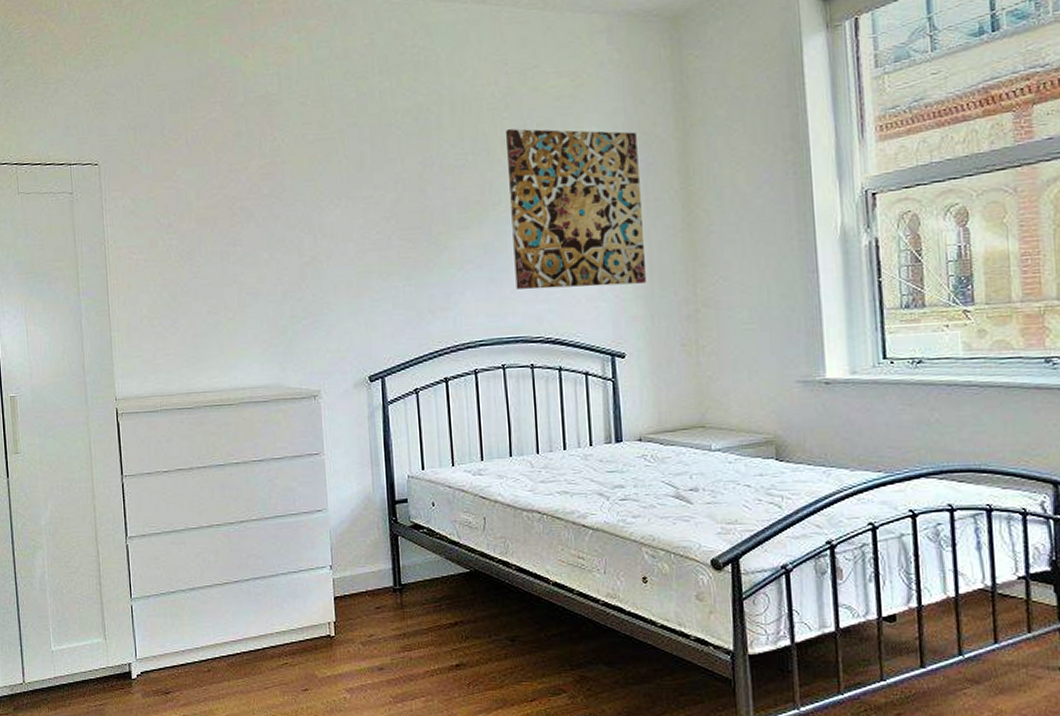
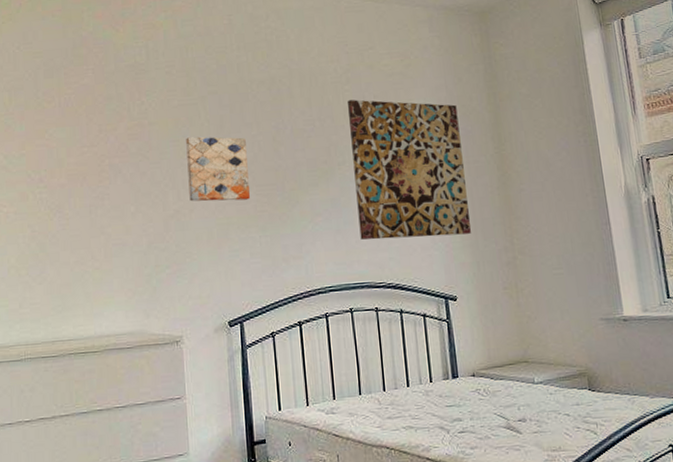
wall art: none [322,175,393,247] -> present [186,136,250,202]

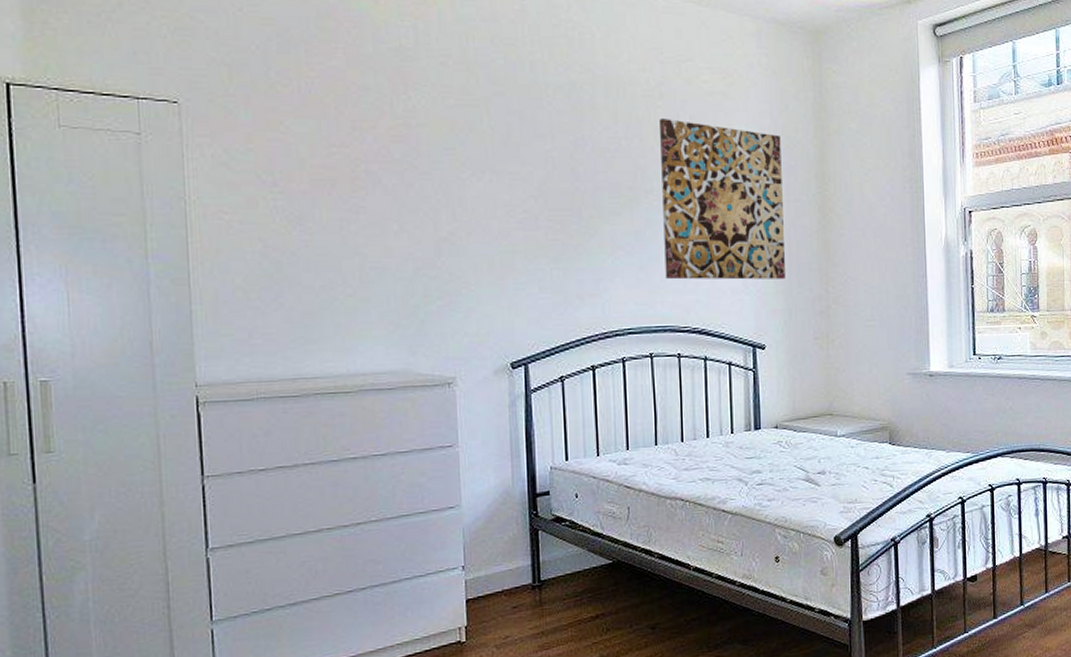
wall art: present [186,136,250,202] -> none [464,146,540,226]

